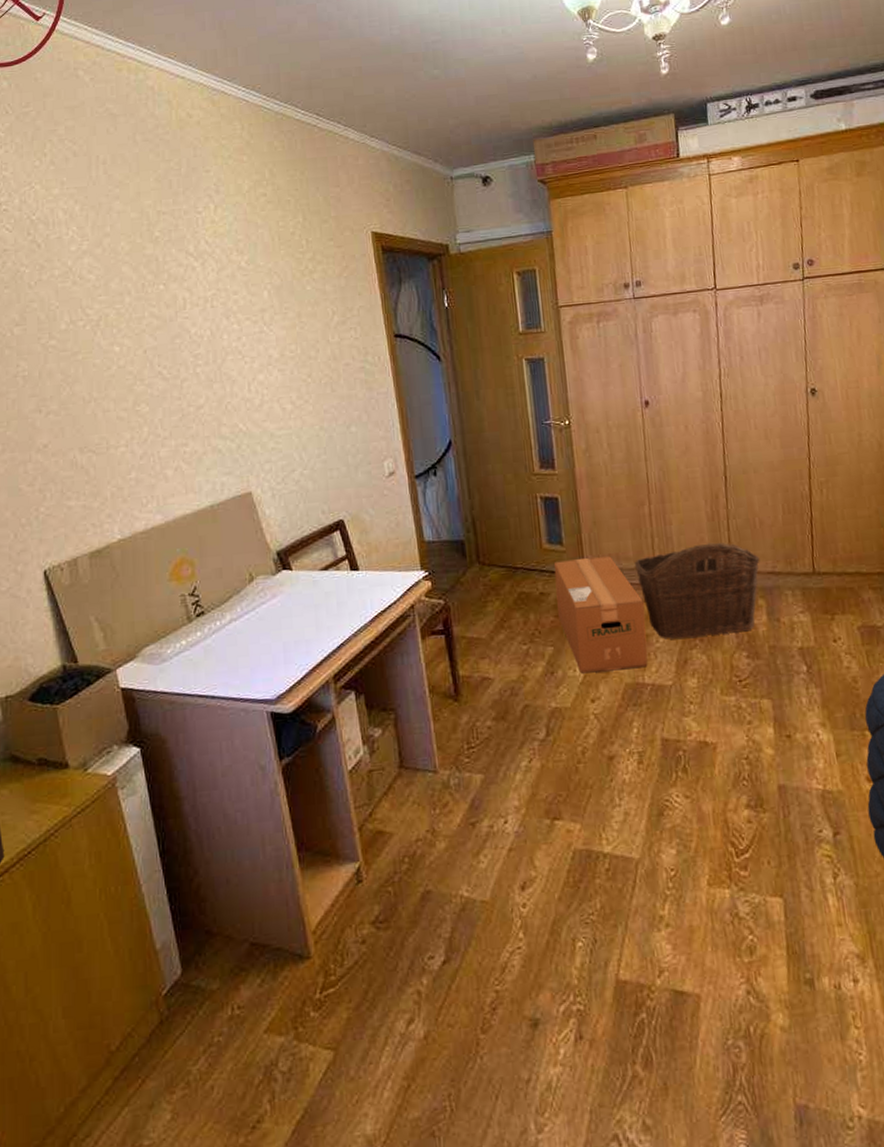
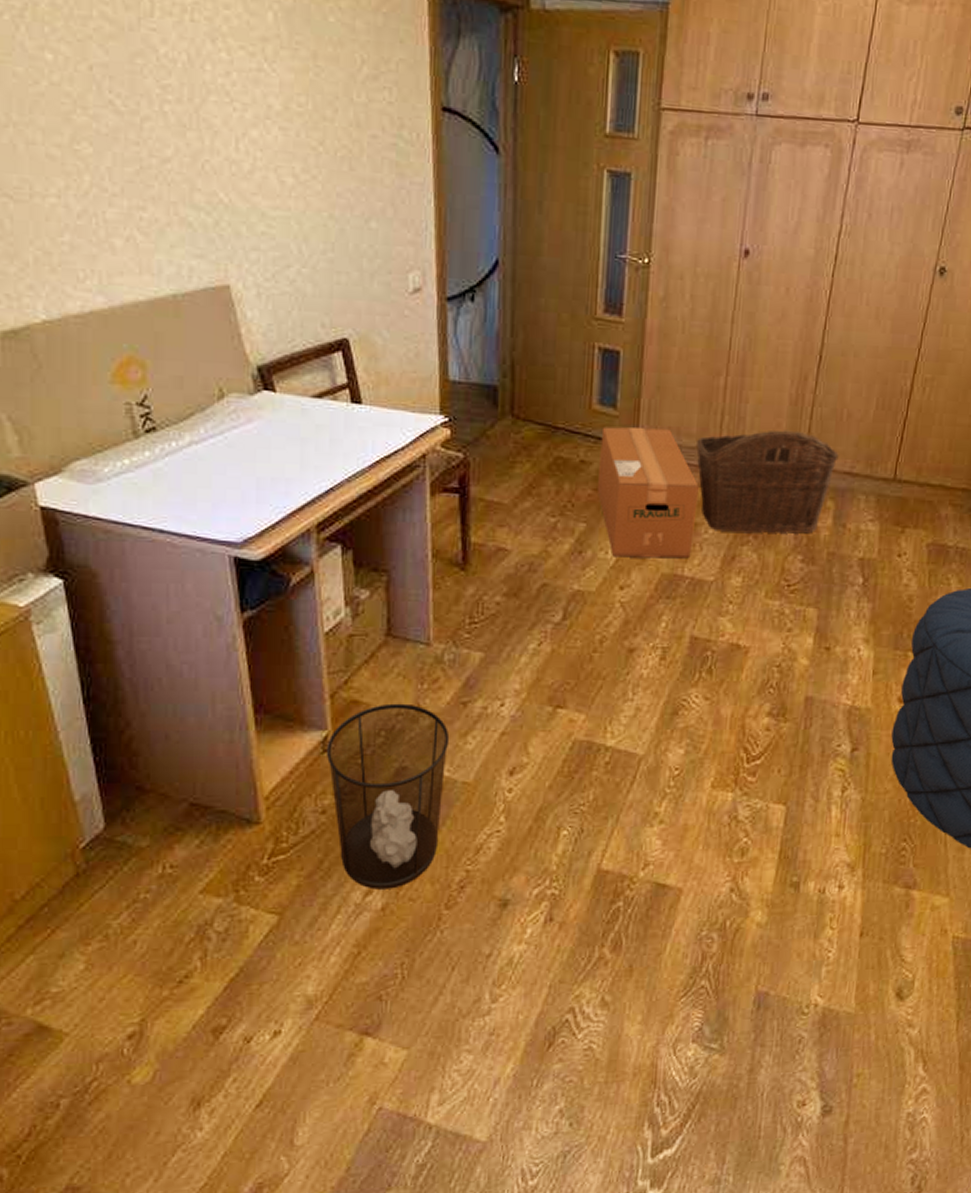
waste bin: none [359,829,468,1018] -> present [325,703,450,890]

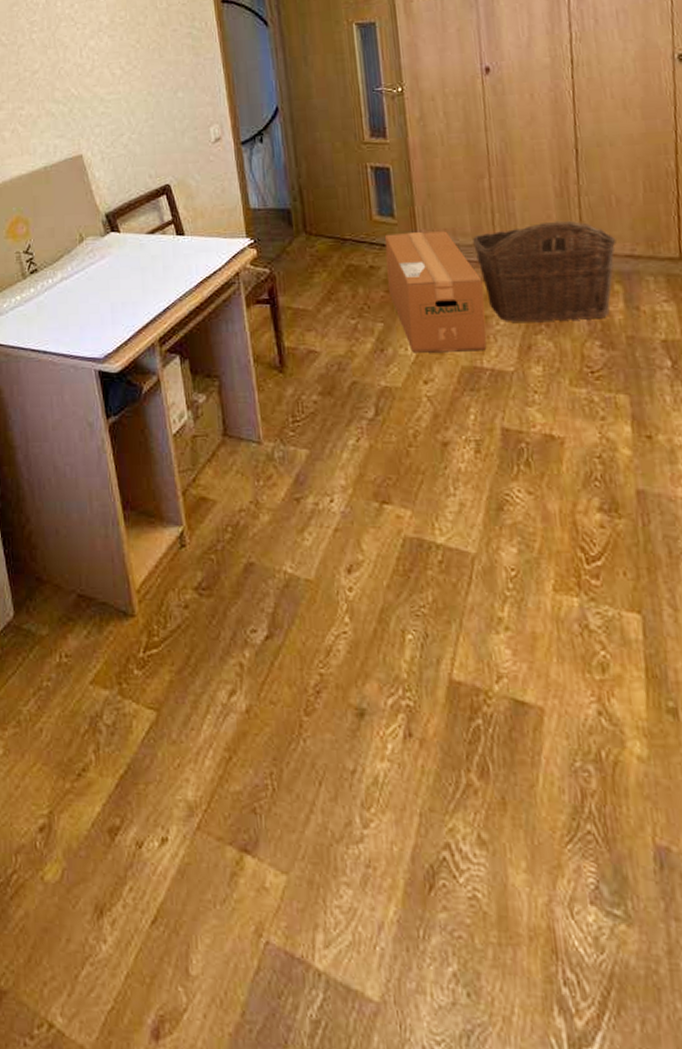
waste bin: present [325,703,450,890] -> none [183,500,291,690]

